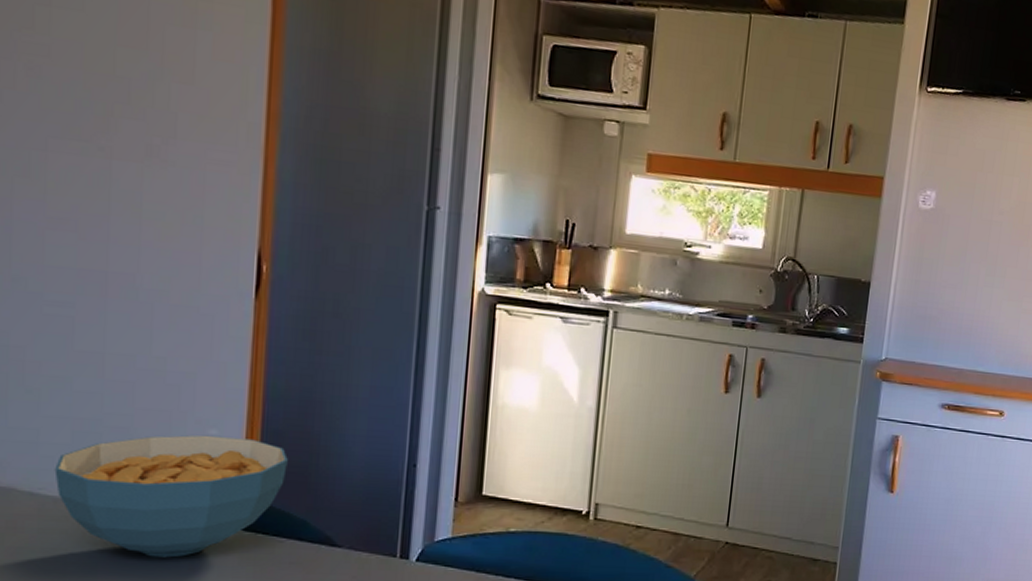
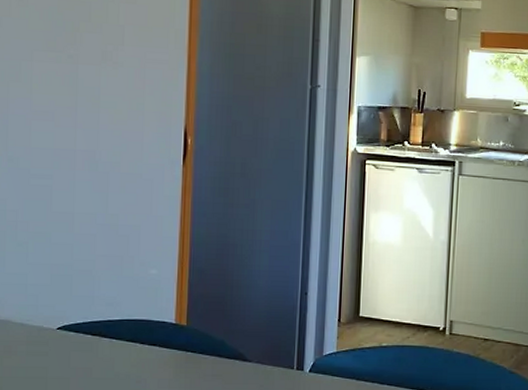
cereal bowl: present [54,435,288,558] -> none [38,274,209,373]

